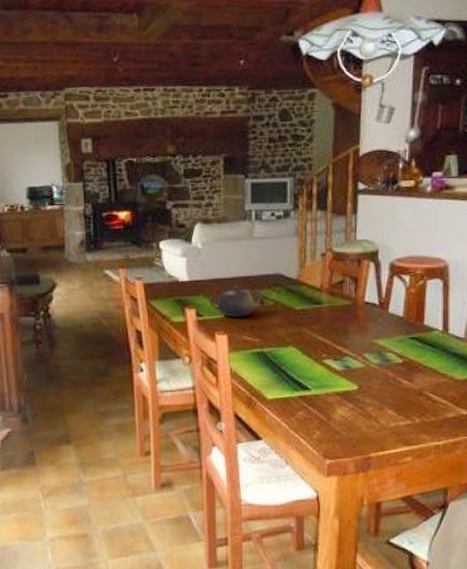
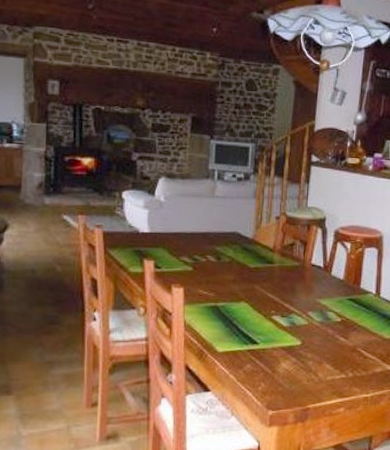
teapot: present [208,285,266,318] -> none [167,240,223,272]

